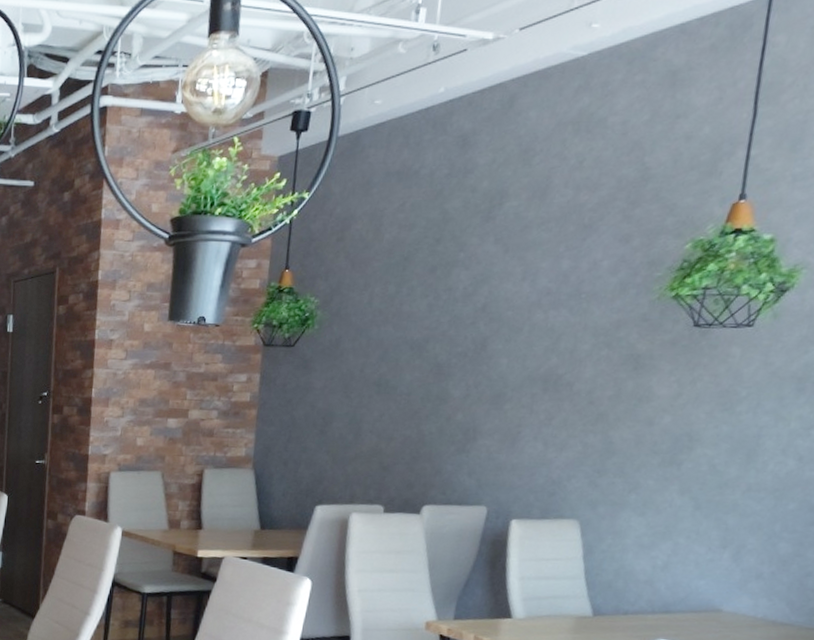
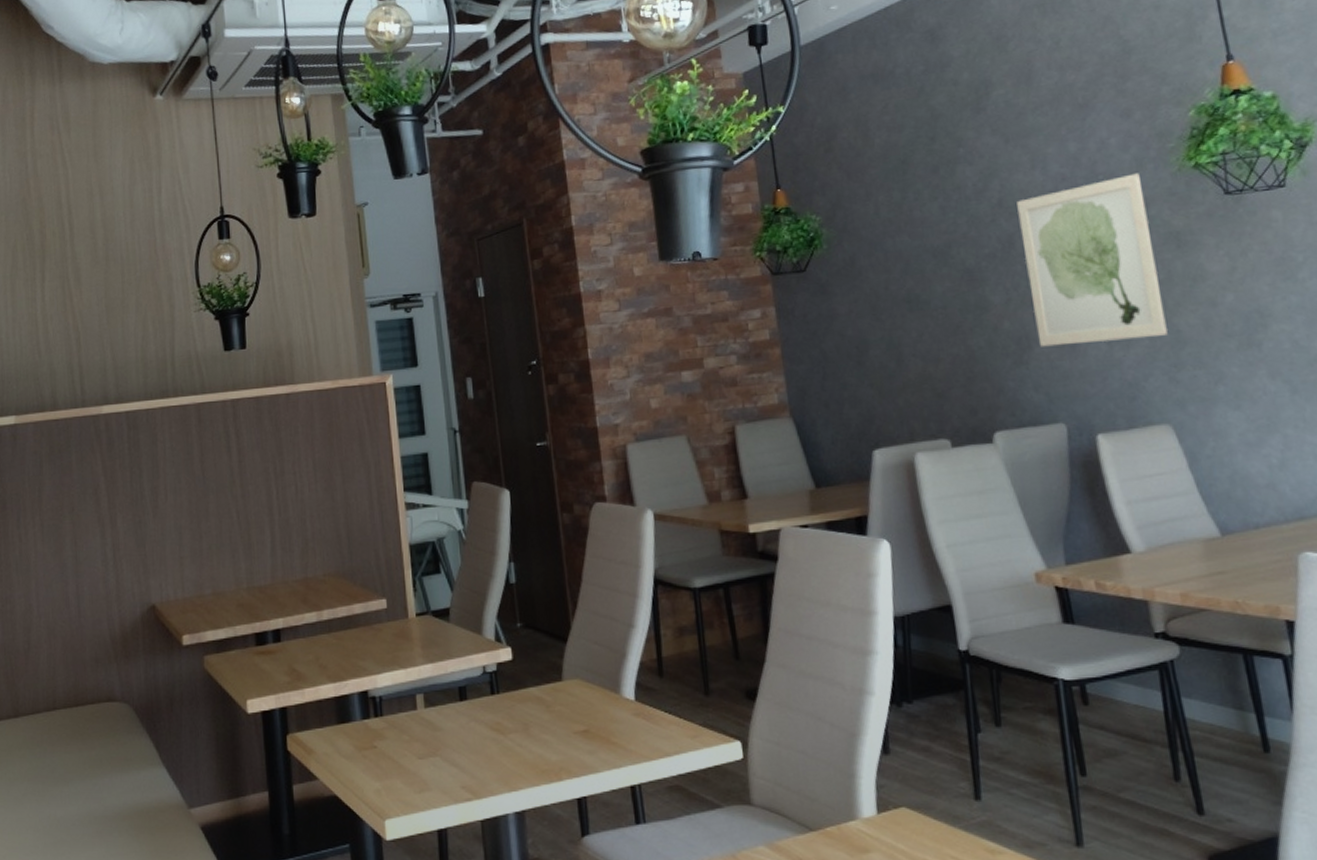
wall art: none [483,296,620,445] -> present [1017,173,1168,347]

